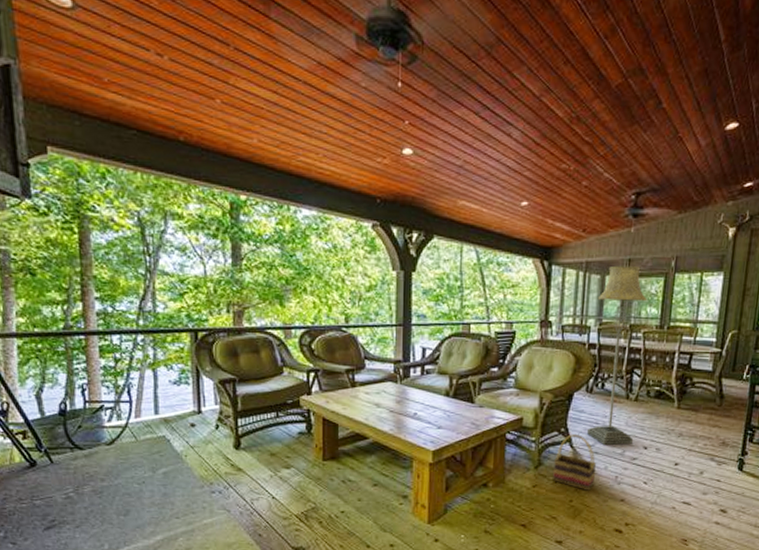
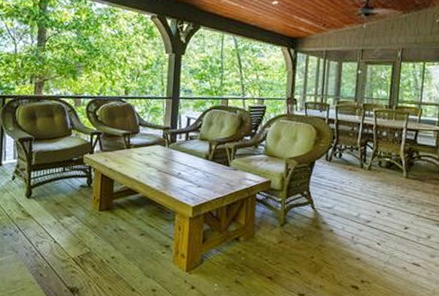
basket: present [553,434,597,491] -> none [296,197,335,249]
floor lamp: present [587,265,648,445] -> none [327,54,378,208]

